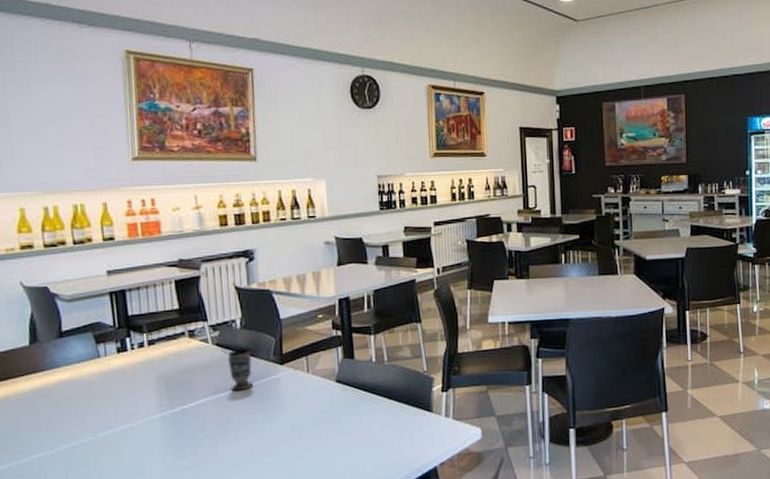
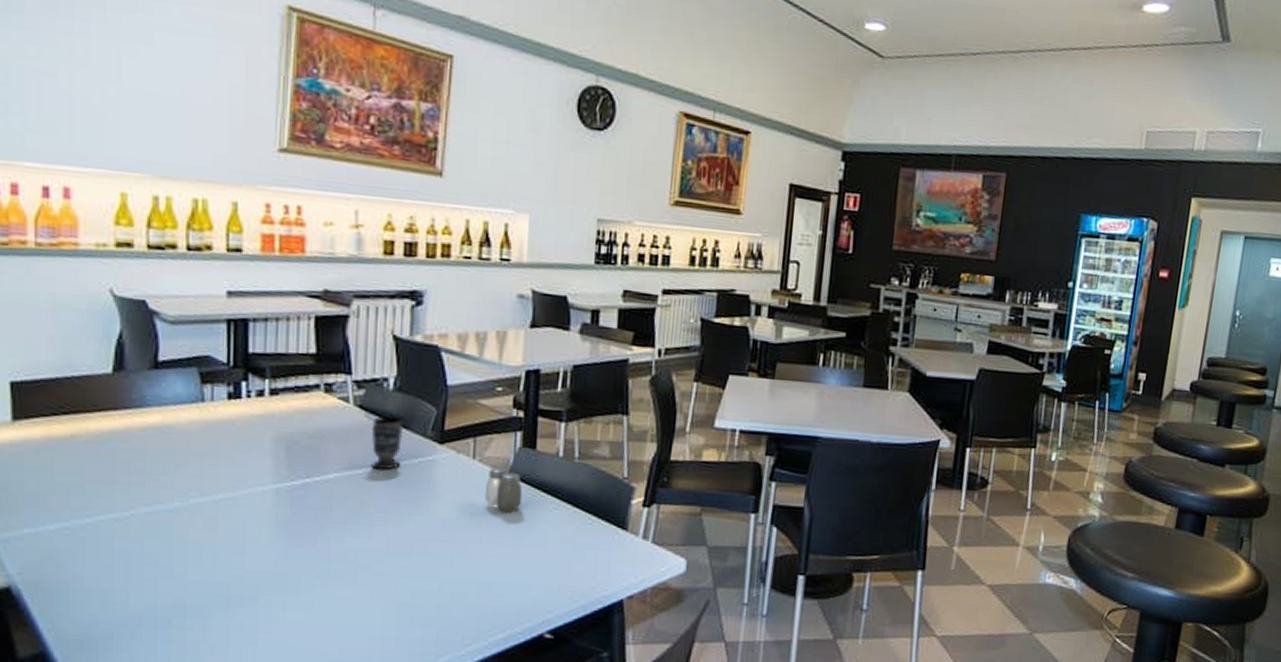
salt and pepper shaker: none [319,376,349,412] -> present [484,466,523,514]

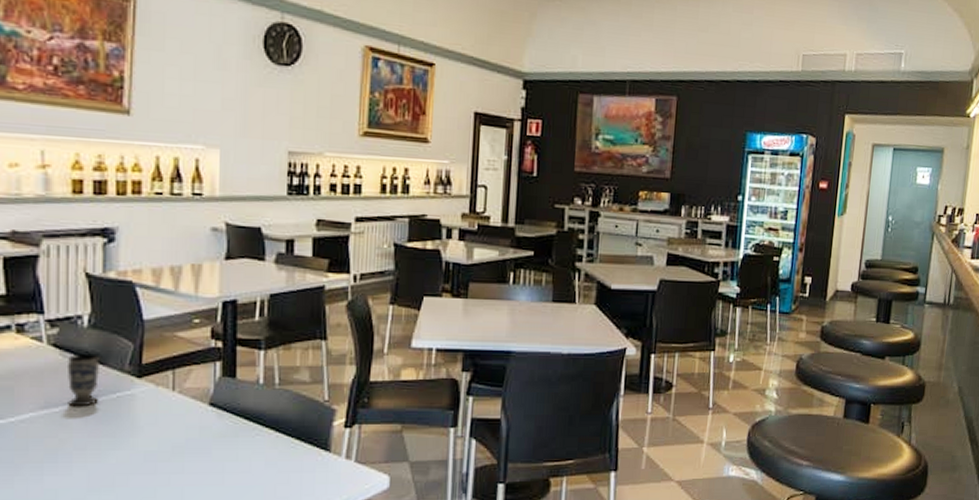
salt and pepper shaker: present [484,466,523,514] -> none [185,397,224,442]

